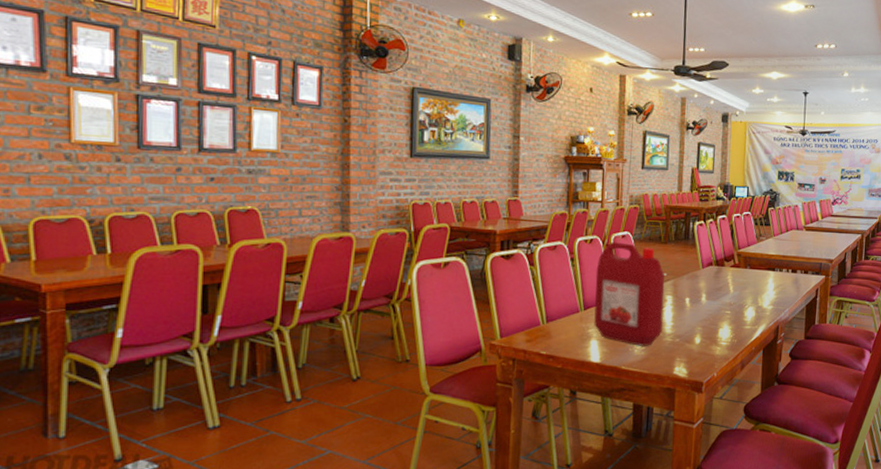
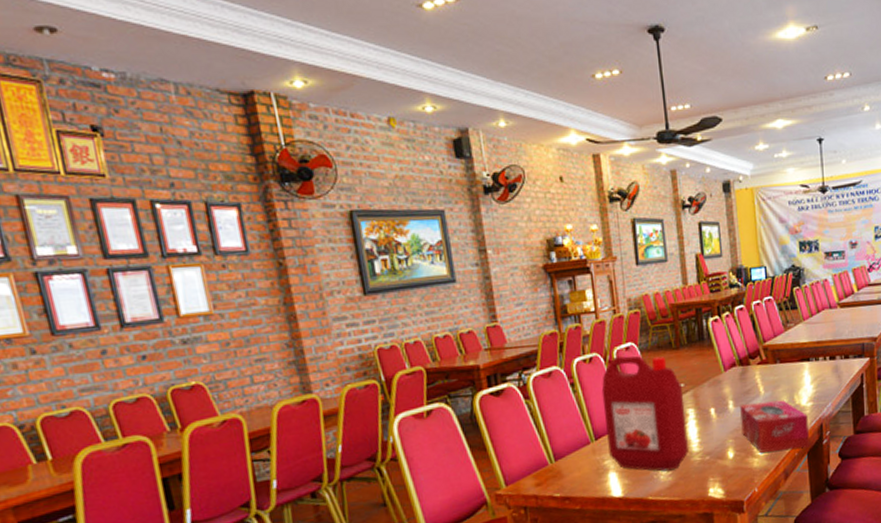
tissue box: none [710,299,767,345] -> present [740,400,809,453]

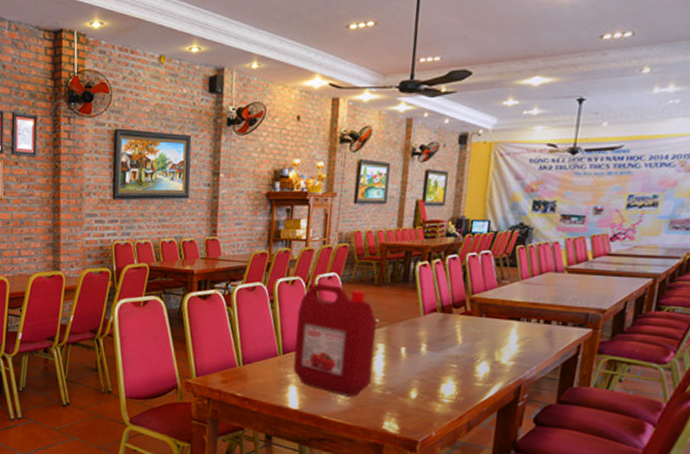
tissue box: present [740,400,809,453] -> none [430,350,506,406]

